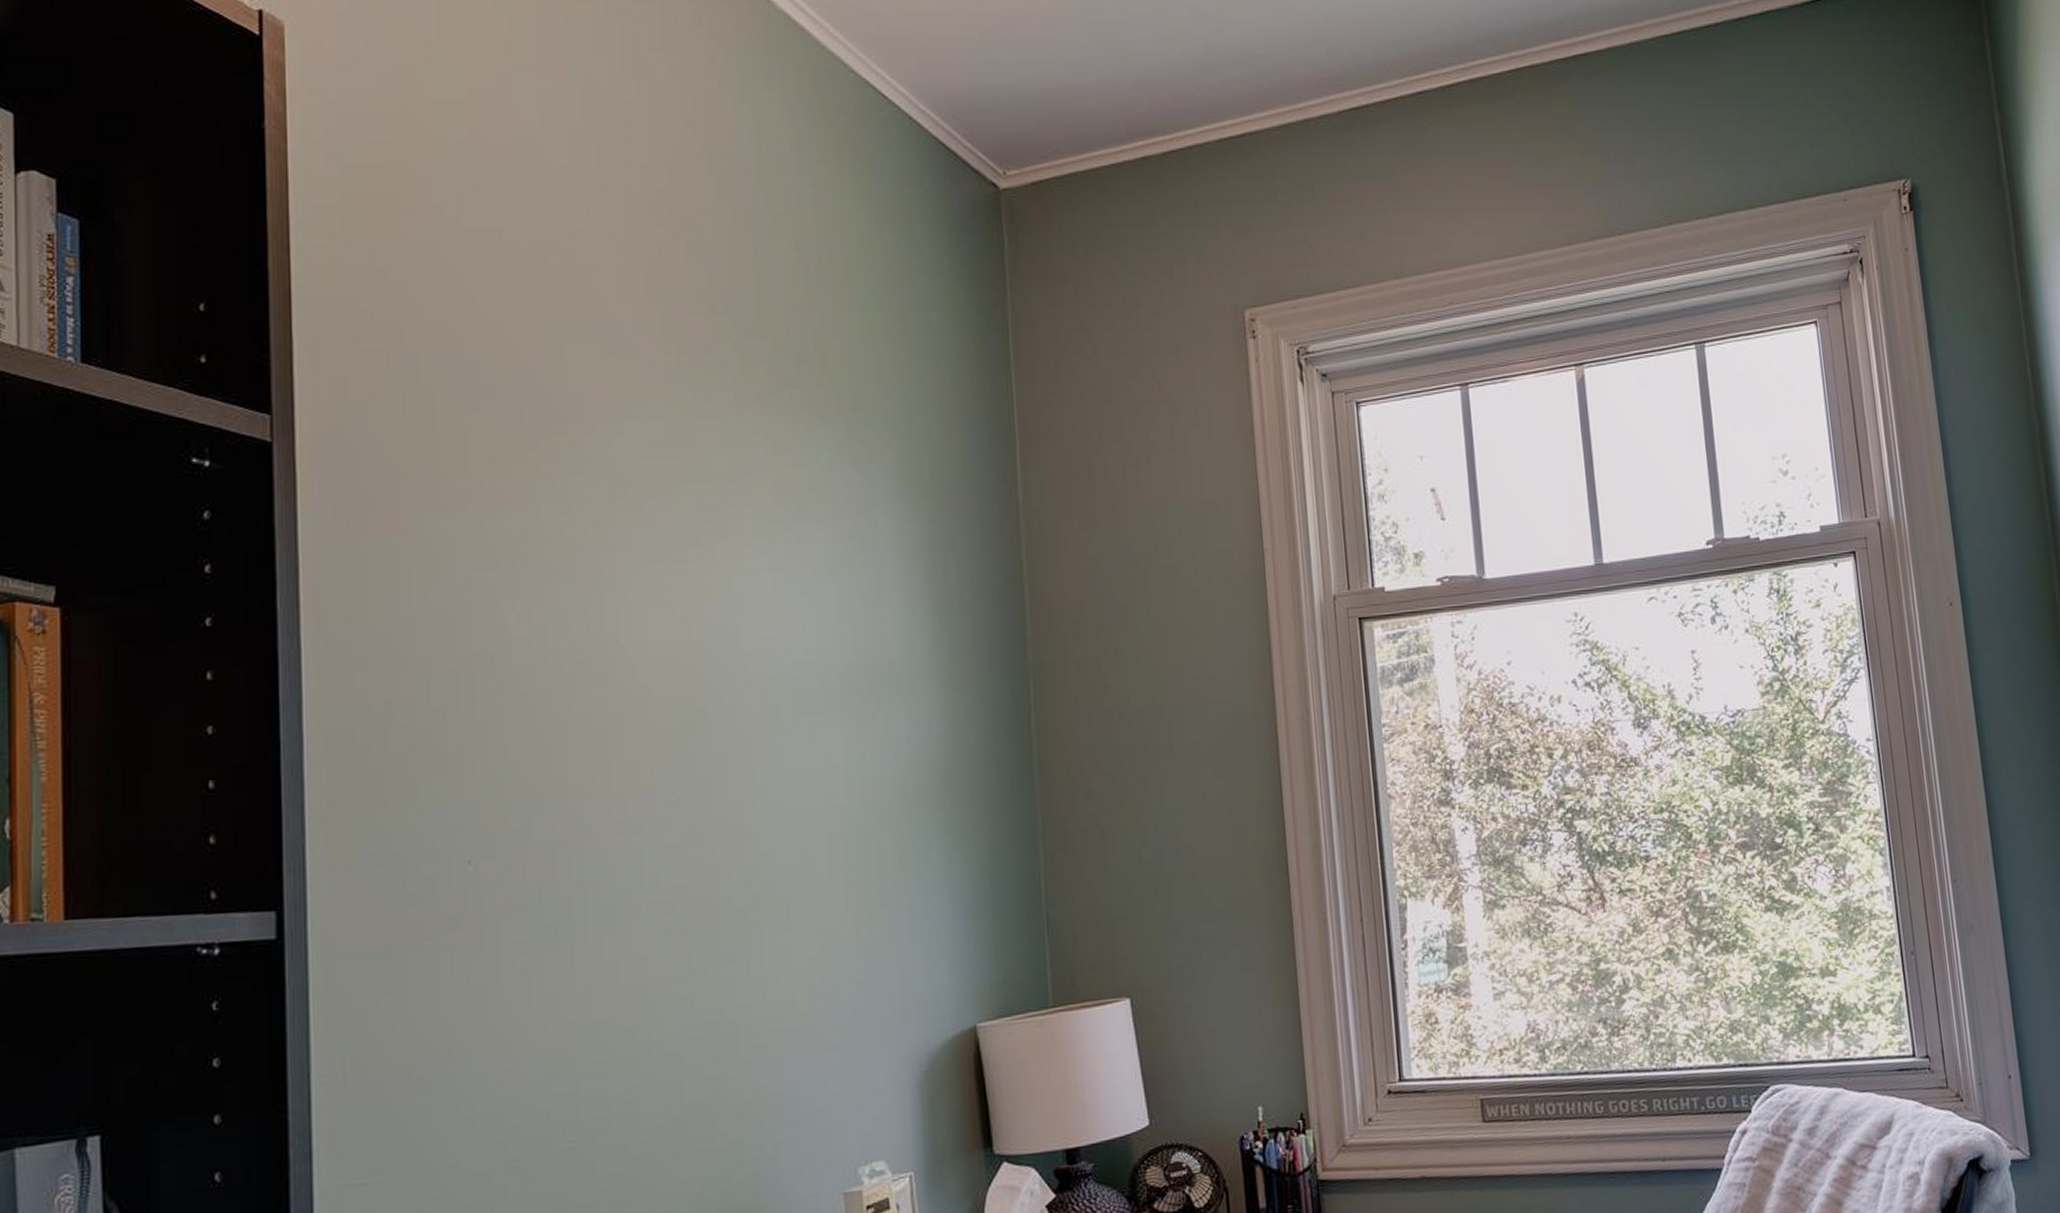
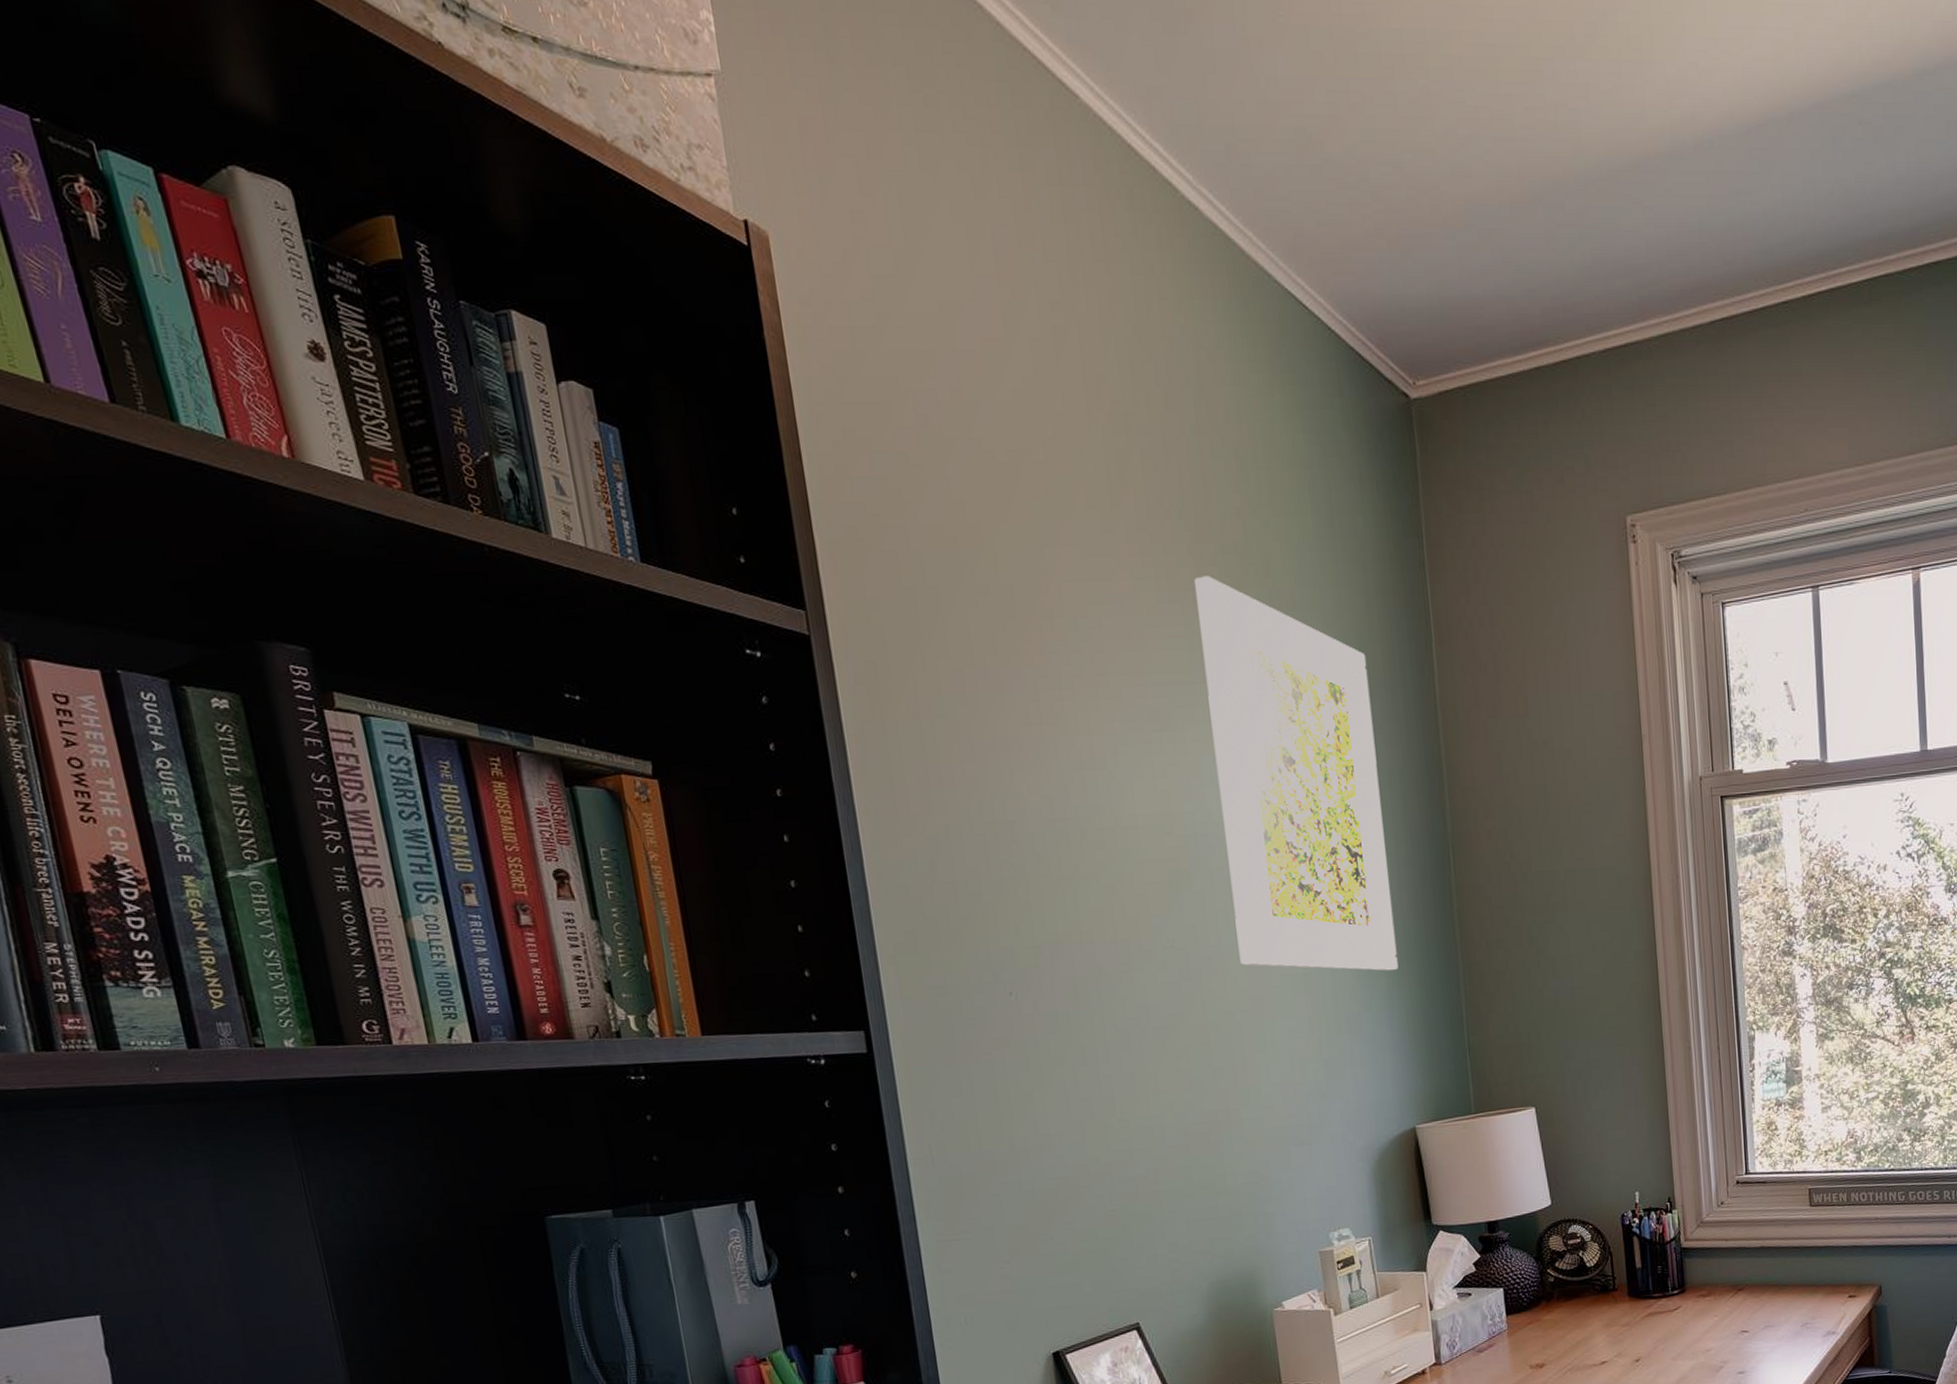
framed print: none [737,375,962,830] -> present [1194,576,1399,971]

